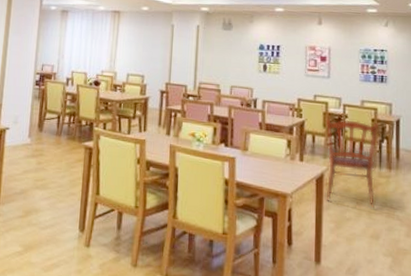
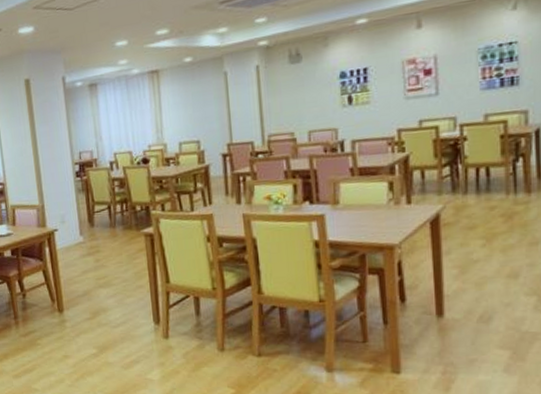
dining chair: present [325,119,379,208] -> none [437,138,512,245]

